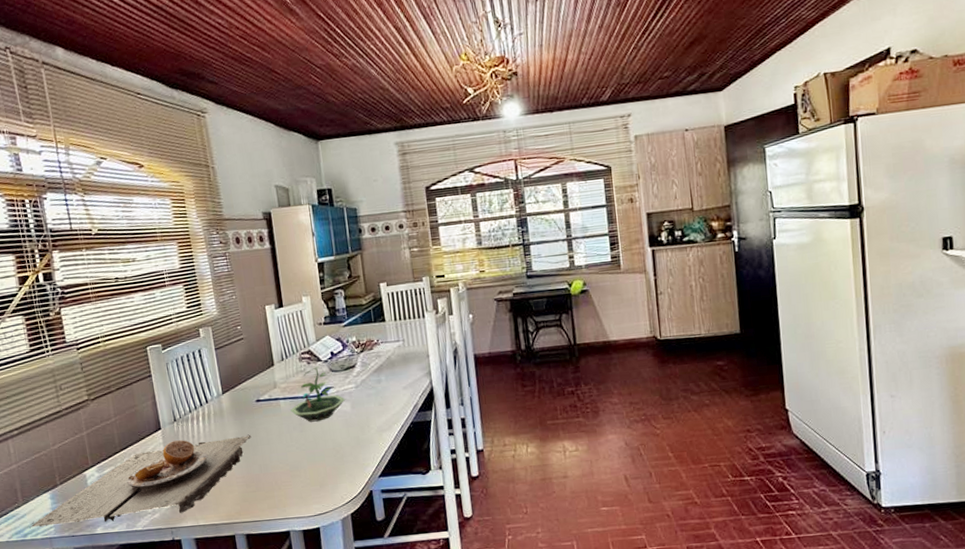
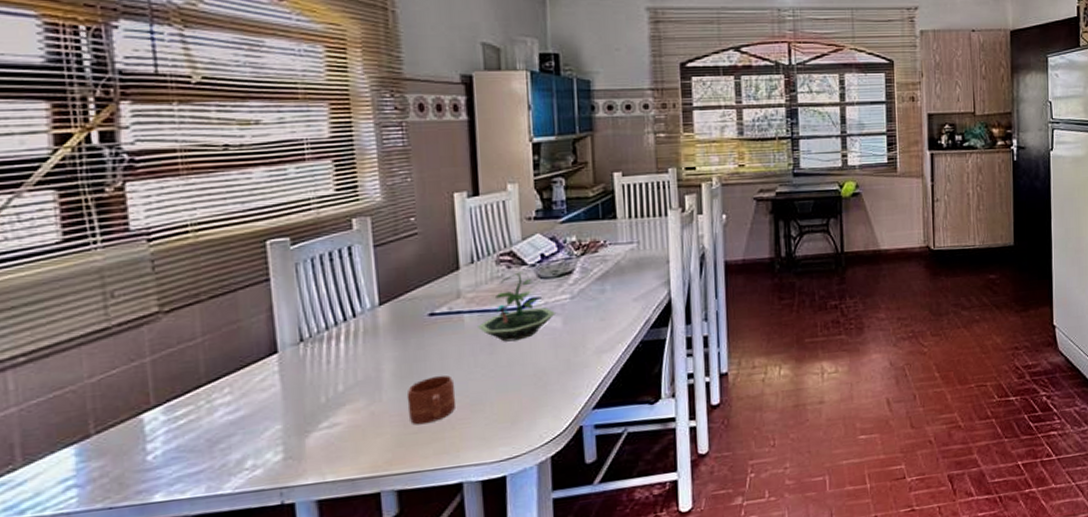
plate: present [29,434,252,529] -> none [31,358,418,502]
mug: none [246,448,280,485] -> present [406,375,456,425]

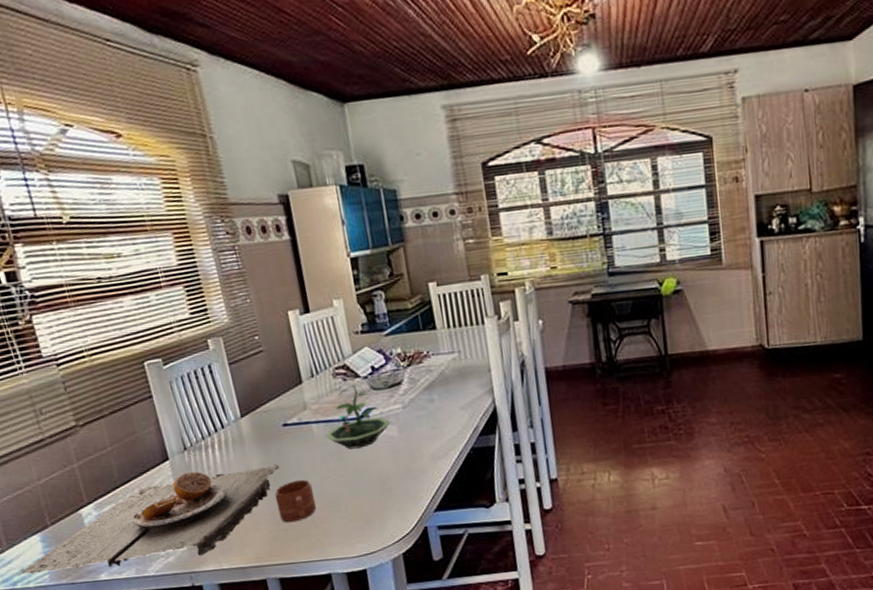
plate: none [31,358,418,502] -> present [18,464,280,576]

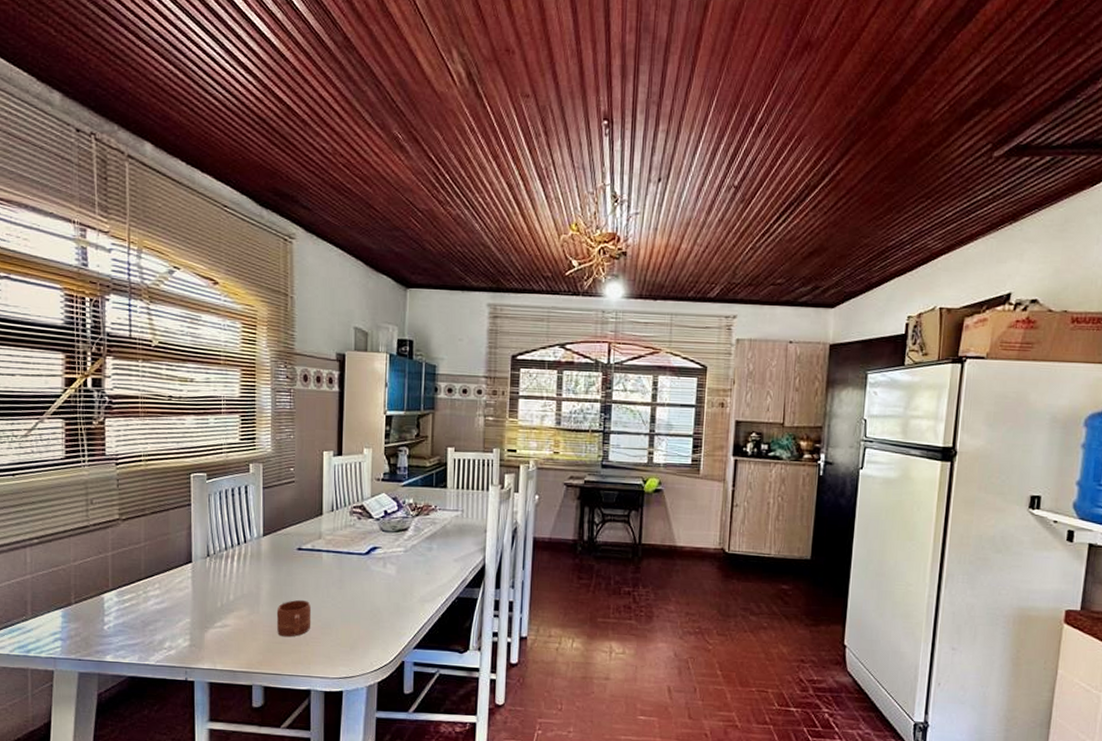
plate: present [18,464,280,576] -> none [34,577,287,654]
terrarium: present [325,383,392,450] -> none [332,523,393,581]

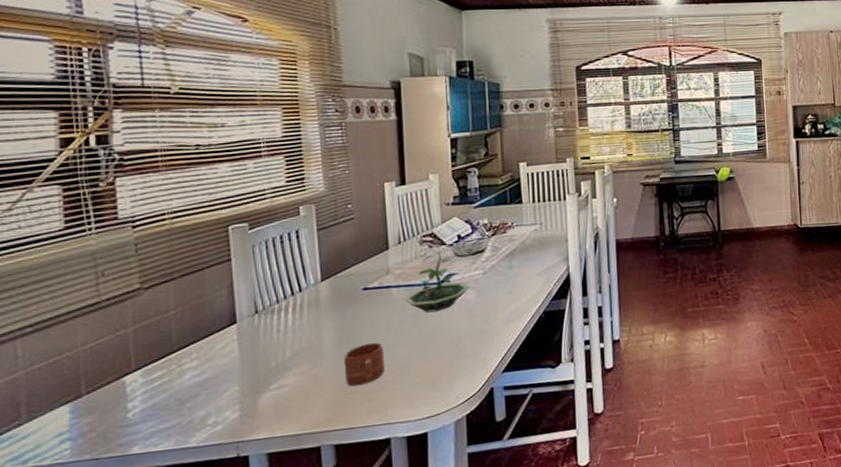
terrarium: none [332,523,393,581] -> present [404,250,471,313]

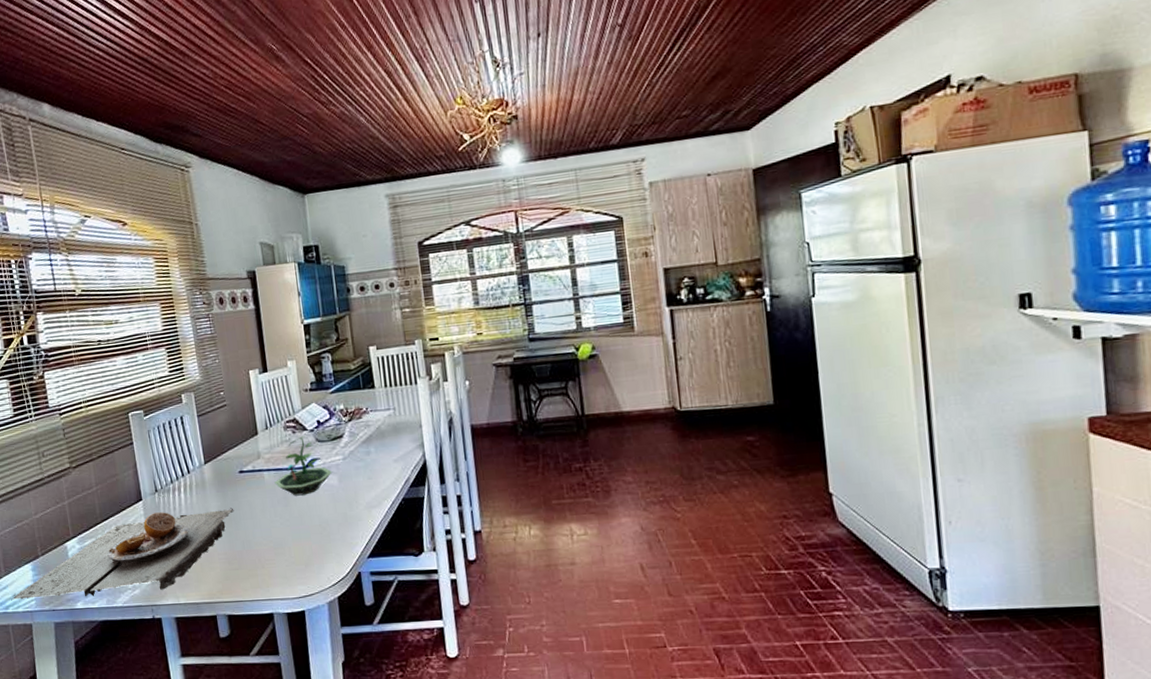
plate: none [33,327,353,453] -> present [11,508,234,601]
mug: present [343,343,386,387] -> none [228,523,264,563]

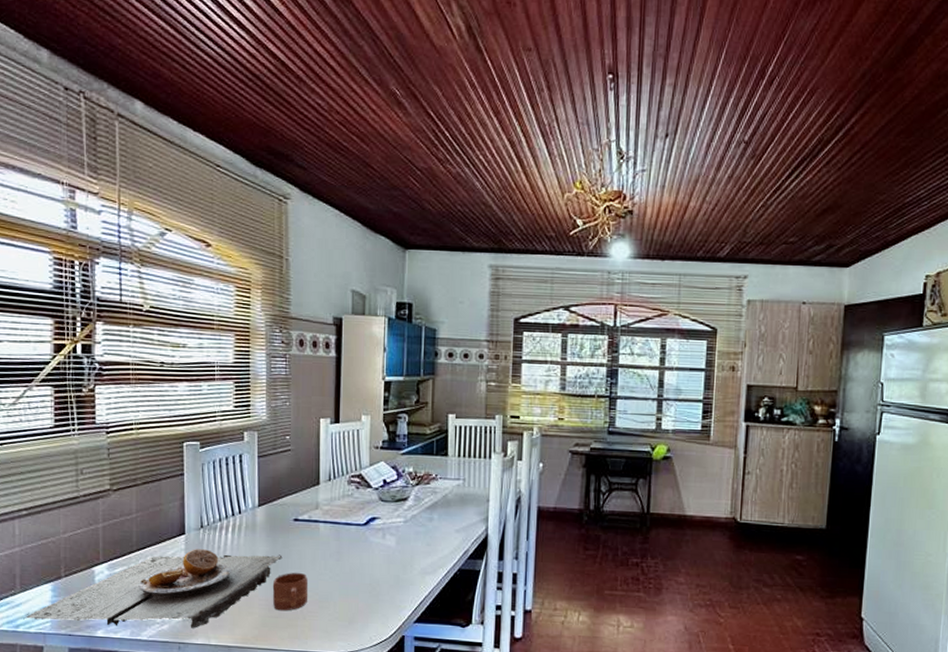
mug: none [228,523,264,563] -> present [272,573,309,611]
terrarium: present [275,436,333,496] -> none [330,493,392,553]

